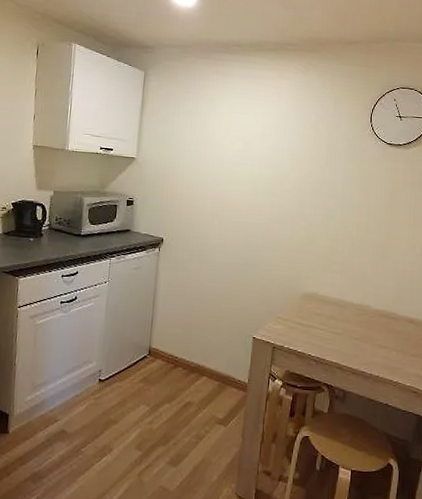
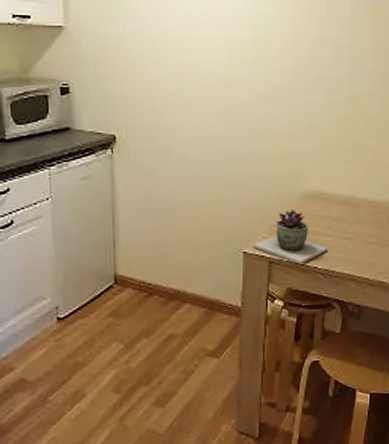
succulent plant: none [260,306,320,351] -> present [252,210,327,264]

